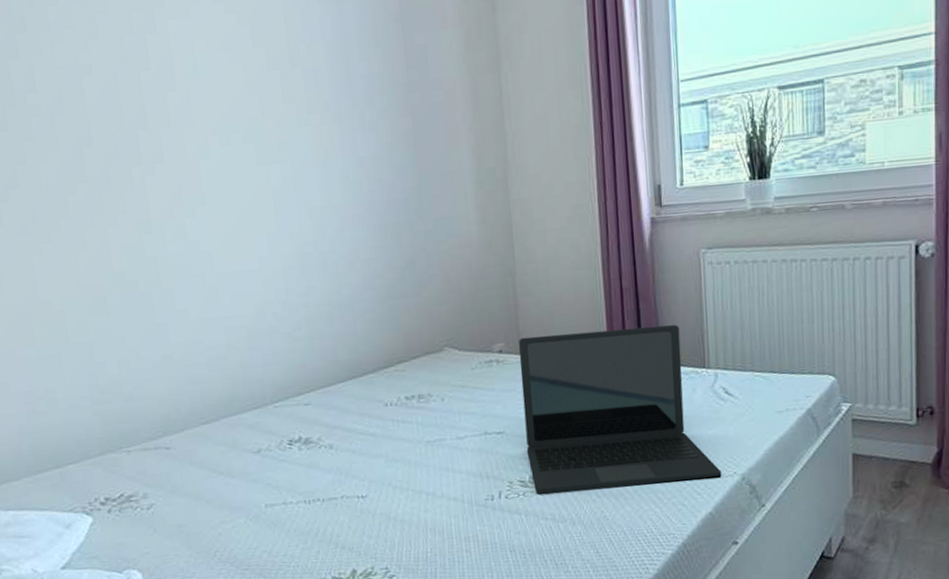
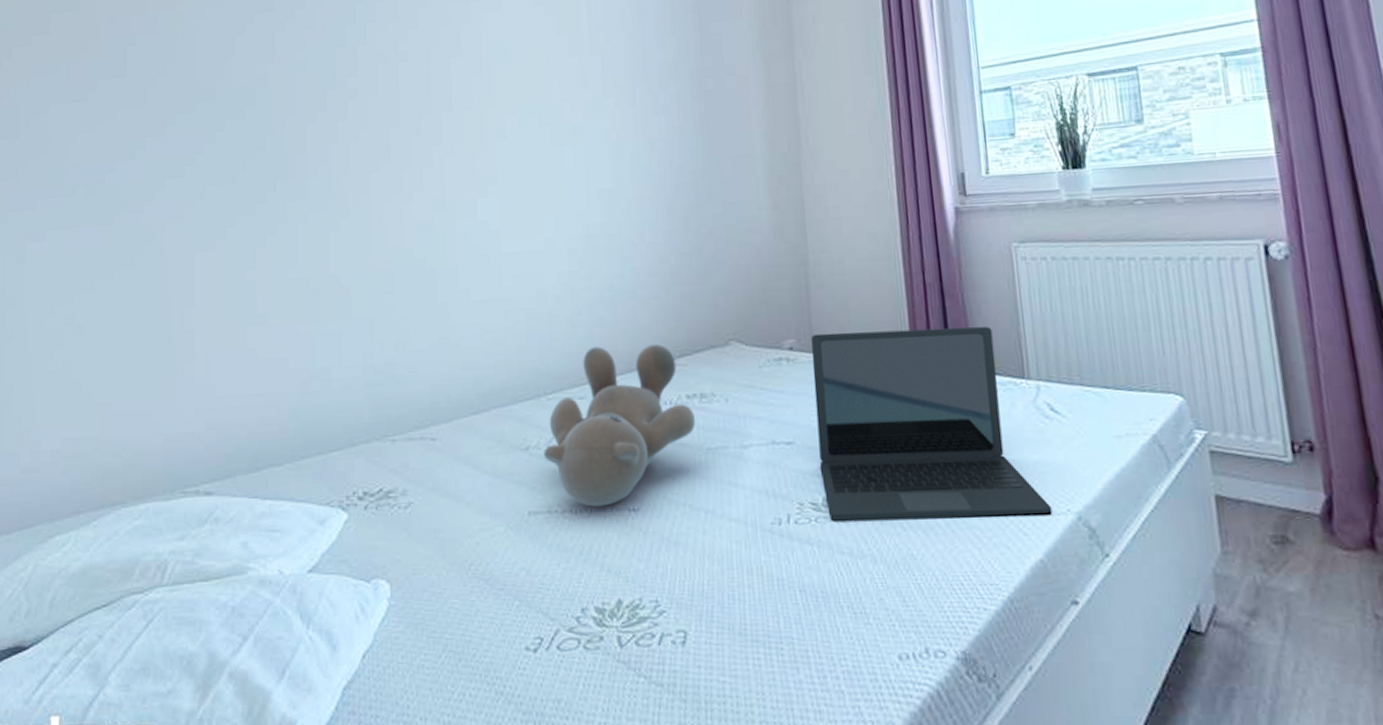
teddy bear: none [275,353,415,497] -> present [543,344,696,507]

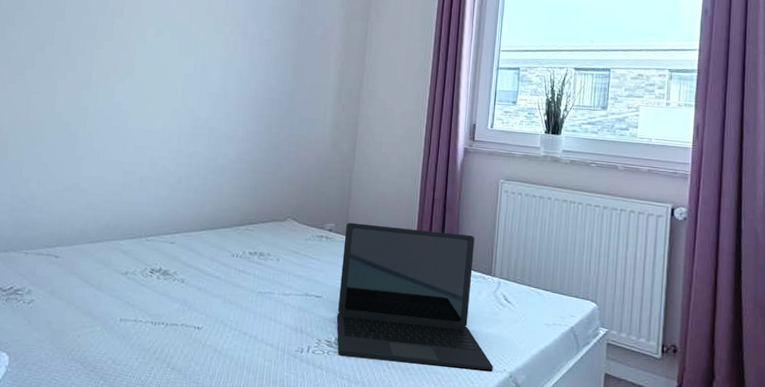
teddy bear: present [543,344,696,507] -> none [138,207,254,323]

